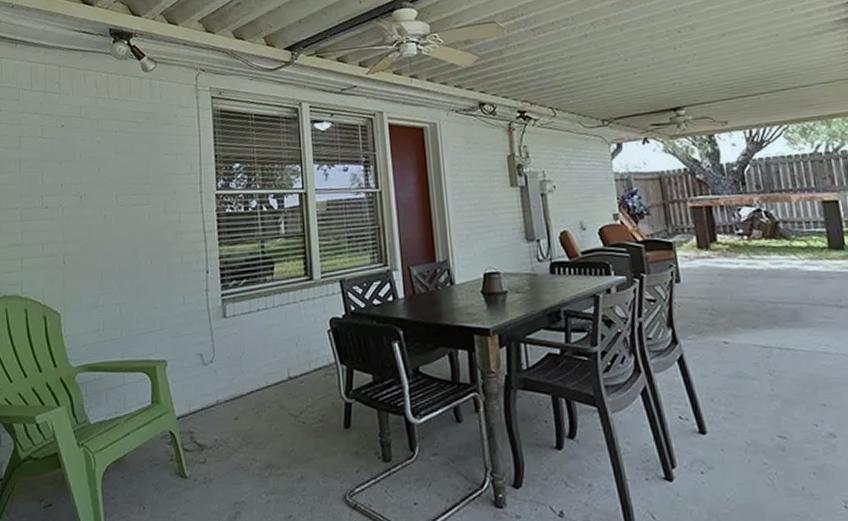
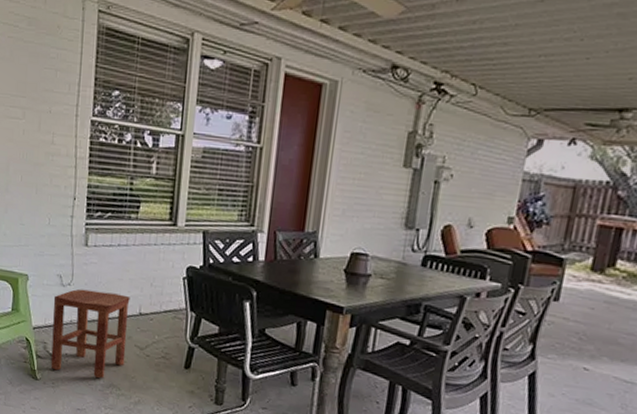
stool: none [196,361,281,462] -> present [51,289,130,378]

